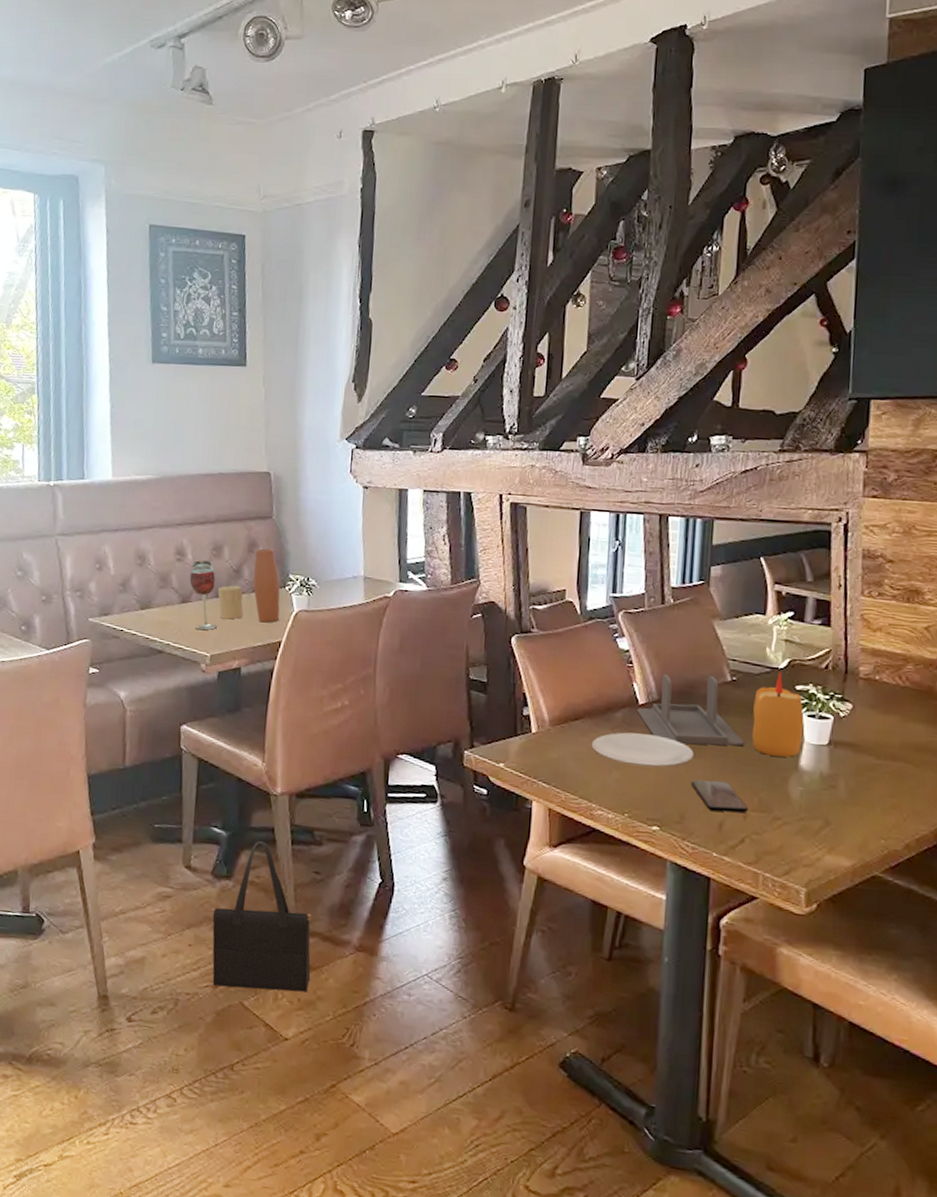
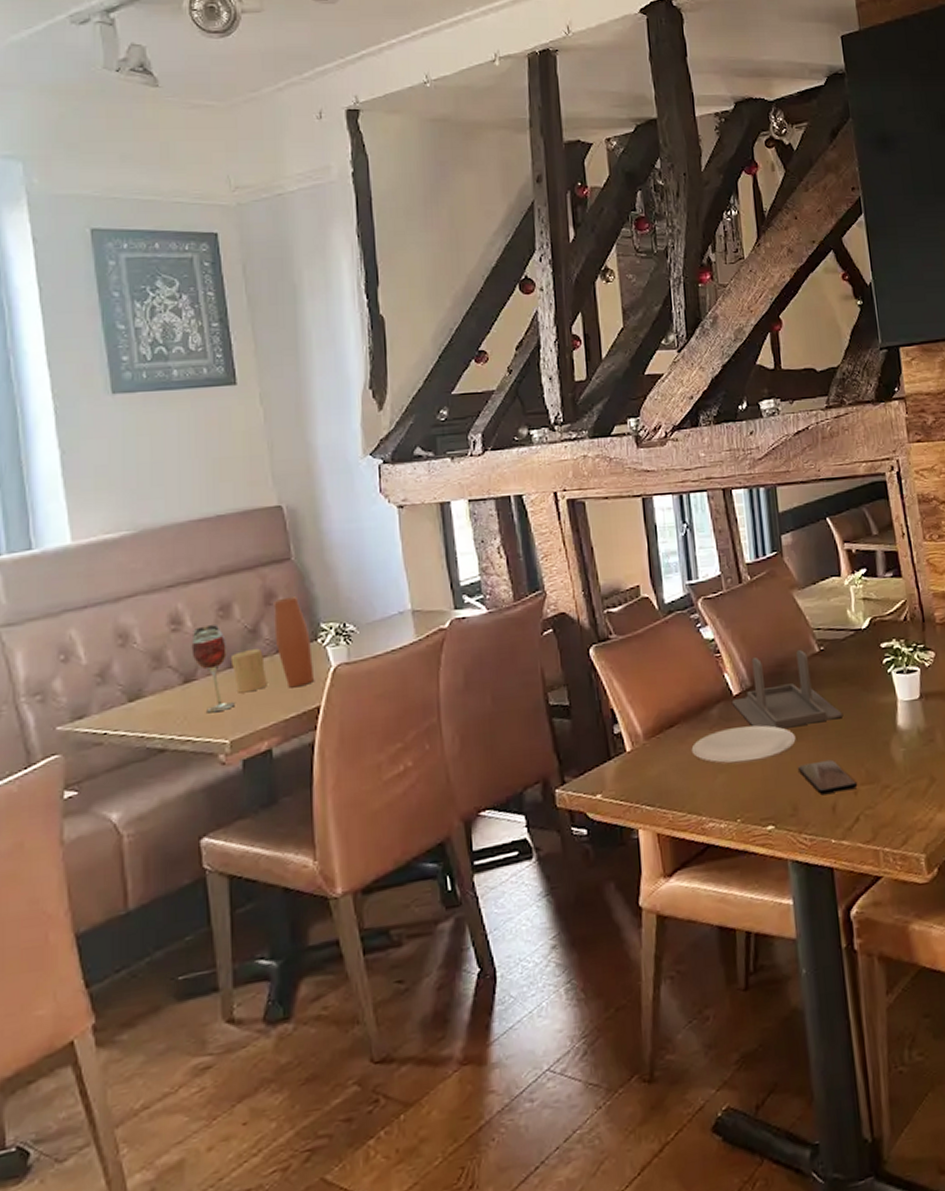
tote bag: present [211,840,312,993] -> none [269,959,408,1168]
candle: present [752,671,804,757] -> none [844,631,896,722]

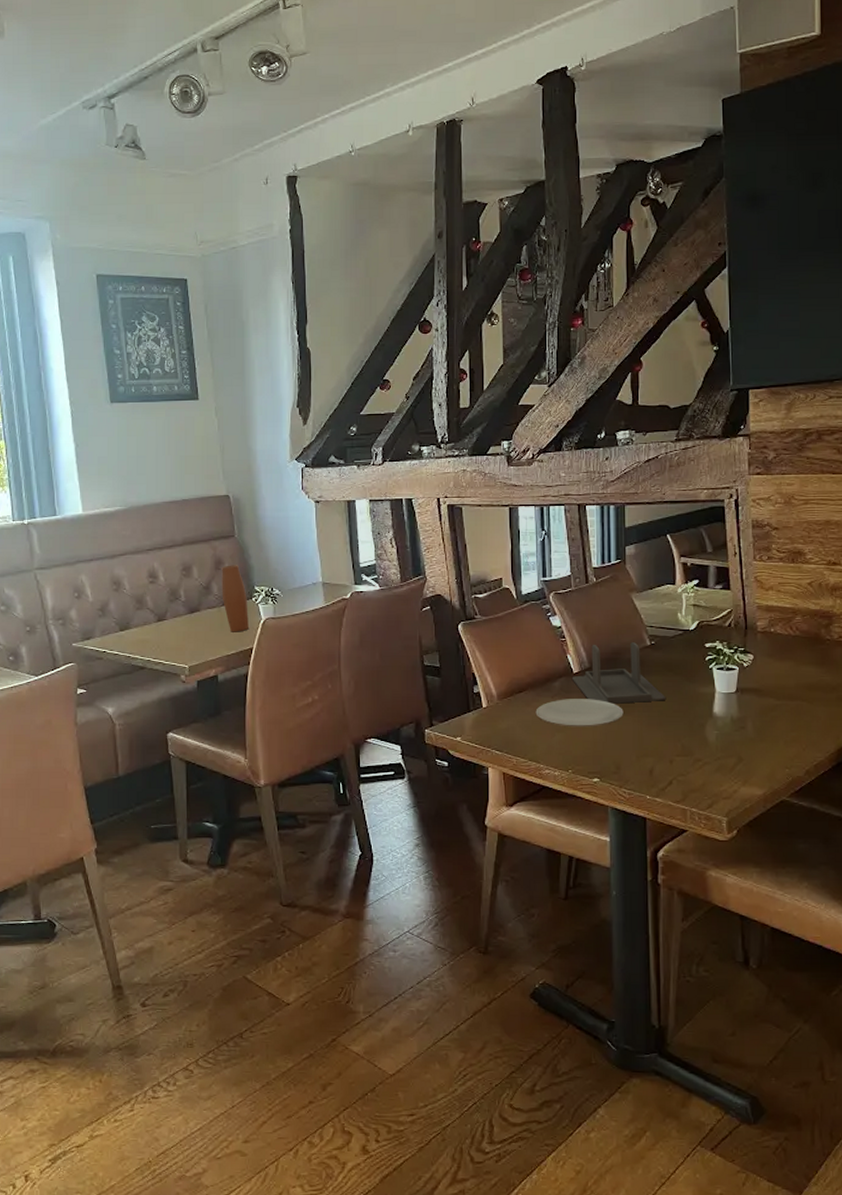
wineglass: present [191,623,235,714] -> none [163,580,192,645]
candle: present [230,648,267,693] -> none [190,600,216,632]
smartphone: present [797,759,858,794] -> none [623,733,674,759]

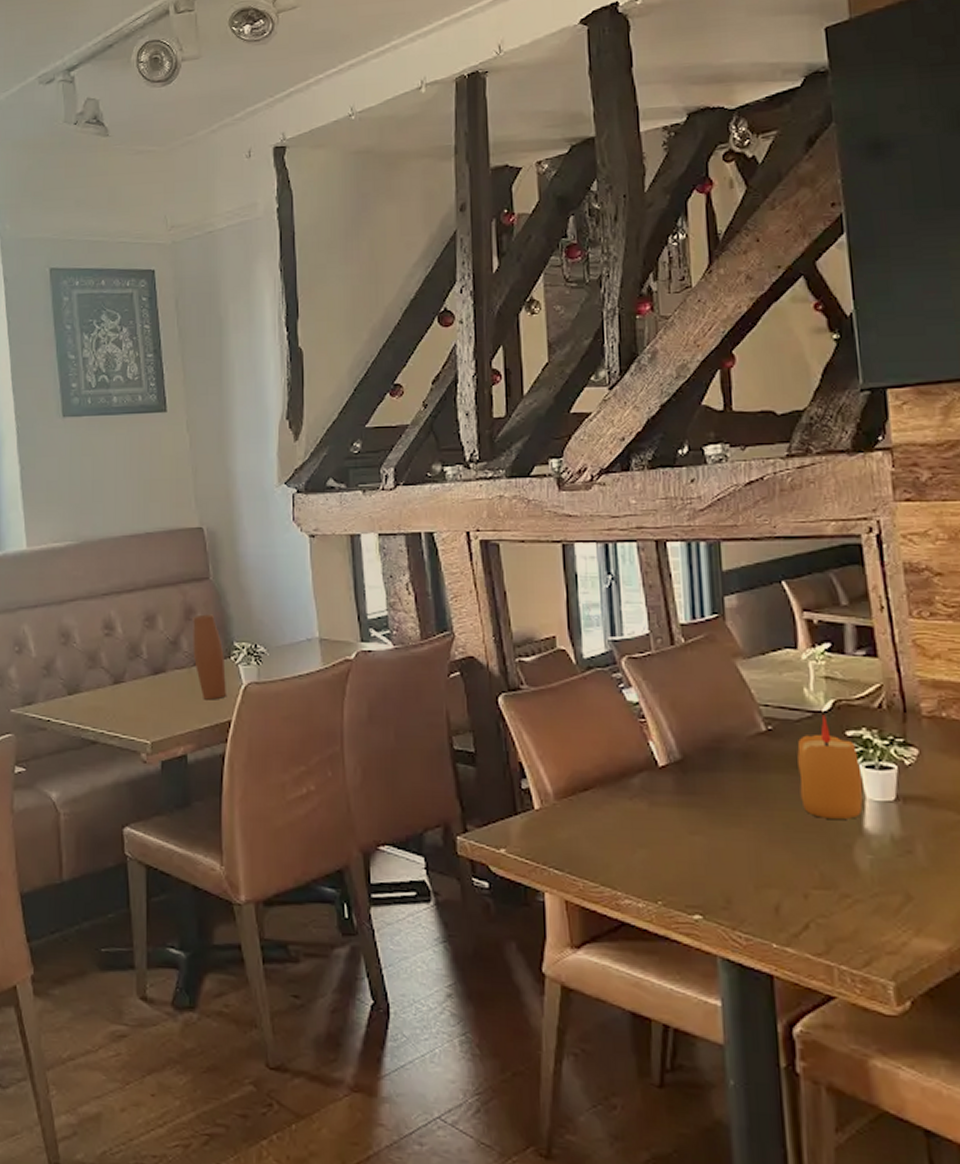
plate: present [535,699,624,728] -> none [607,801,733,843]
napkin holder: present [571,642,666,704] -> none [656,726,794,811]
candle: none [671,632,715,706] -> present [797,714,864,819]

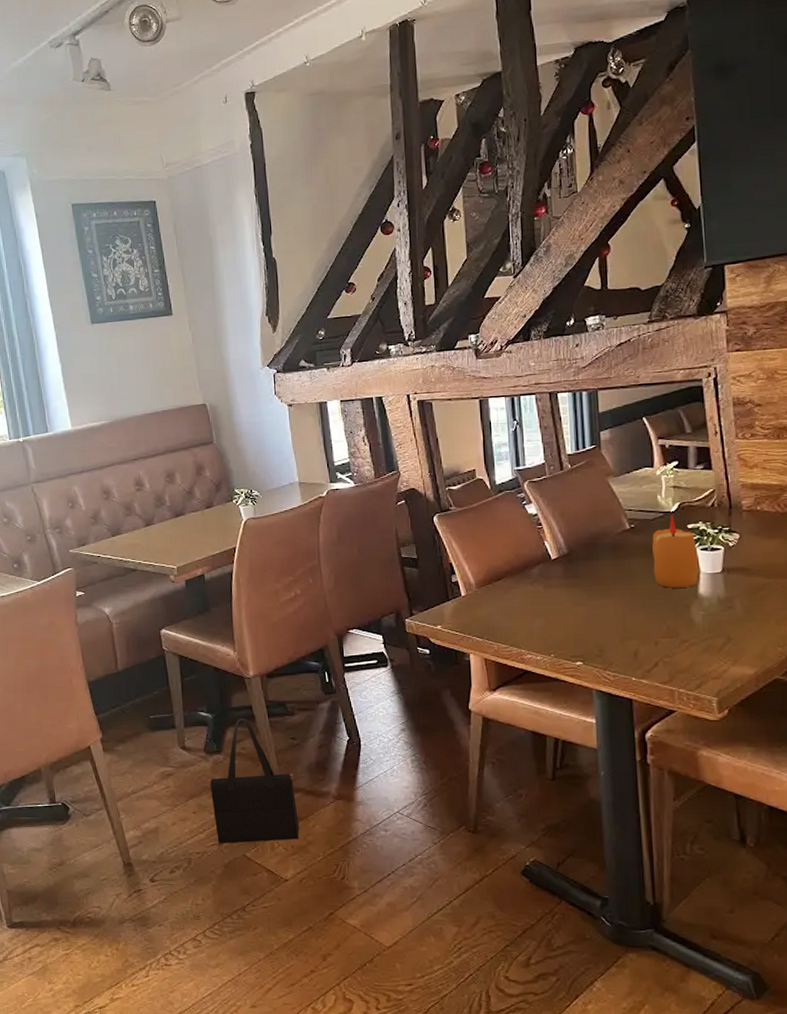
tote bag: none [175,960,299,1148] -> present [208,717,300,843]
vase: present [193,614,226,700] -> none [202,469,231,534]

